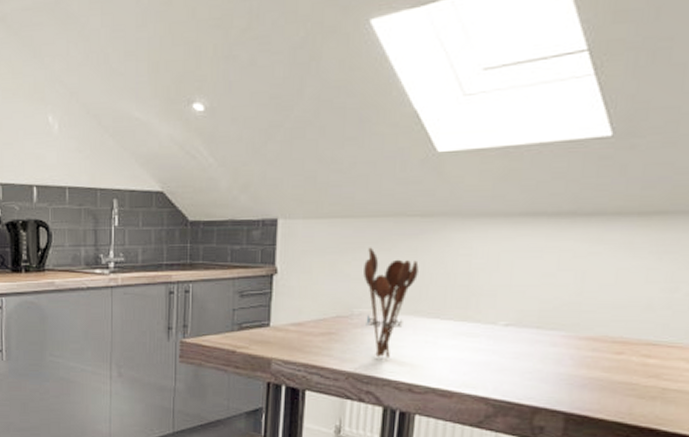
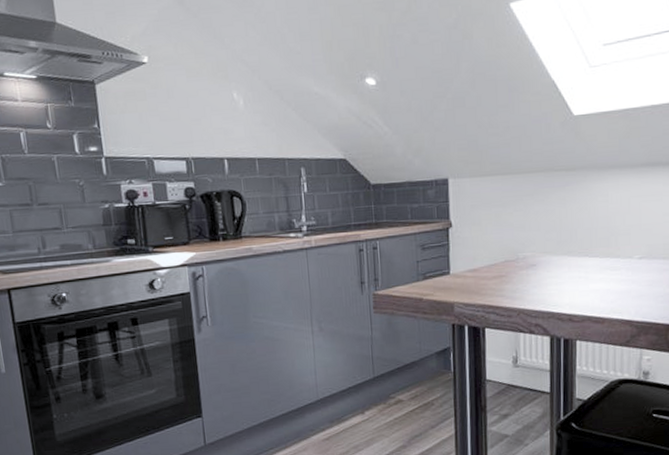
utensil holder: present [364,247,419,358] -> none [524,199,568,295]

